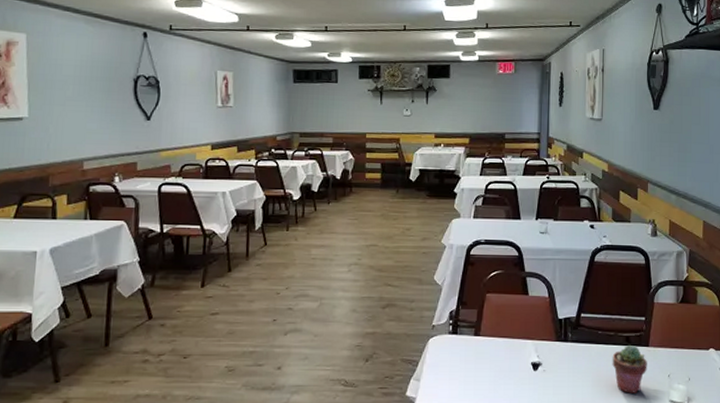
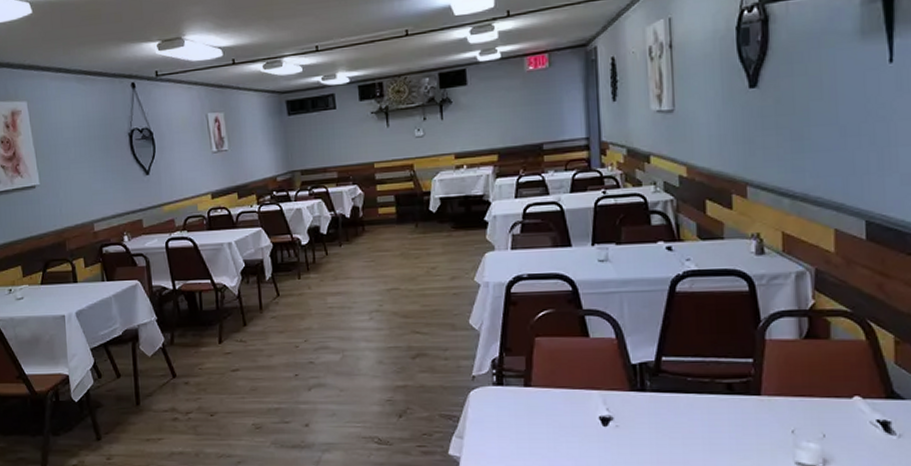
potted succulent: present [612,346,647,393] -> none [709,394,760,453]

